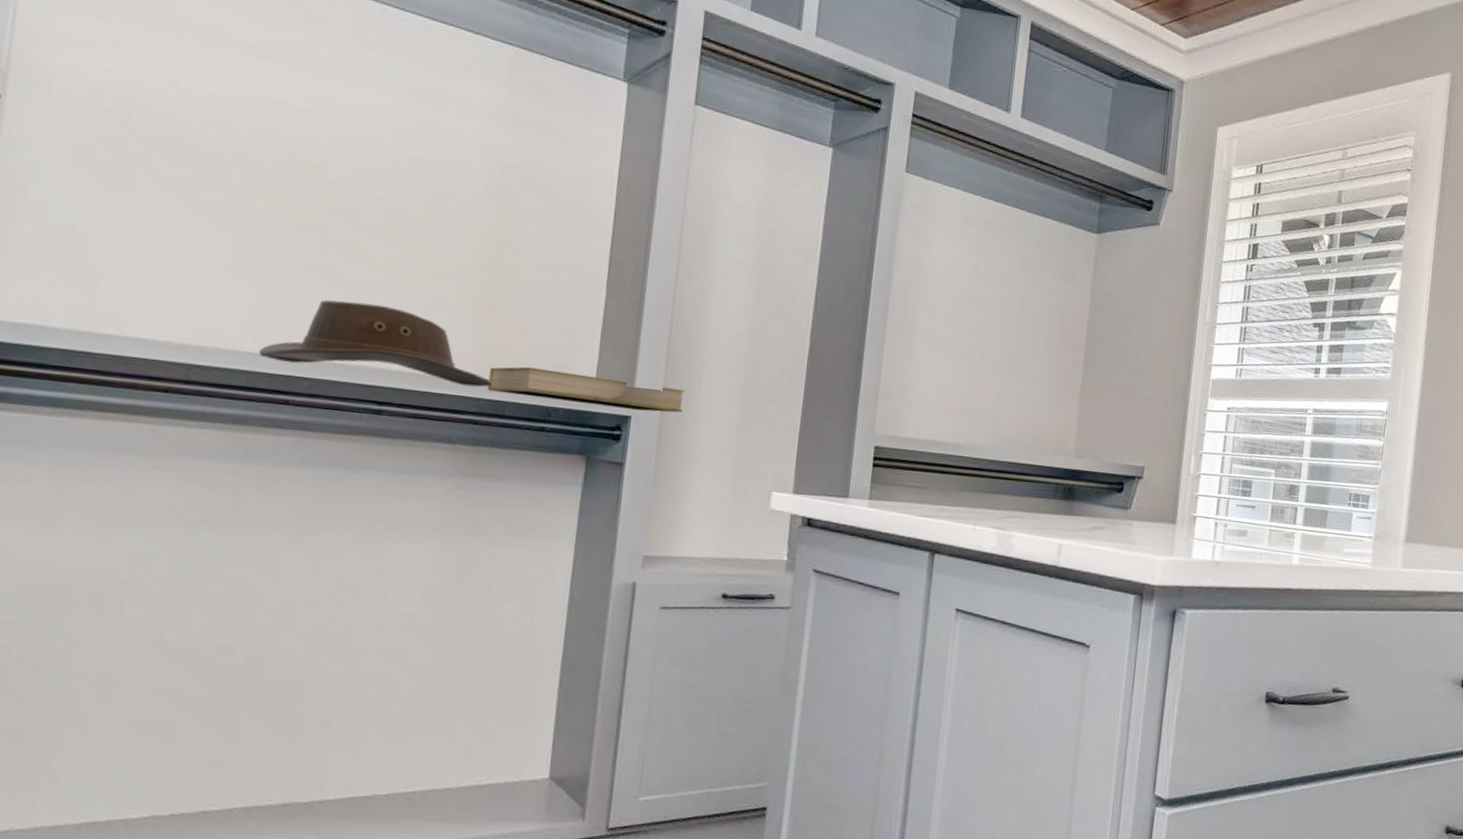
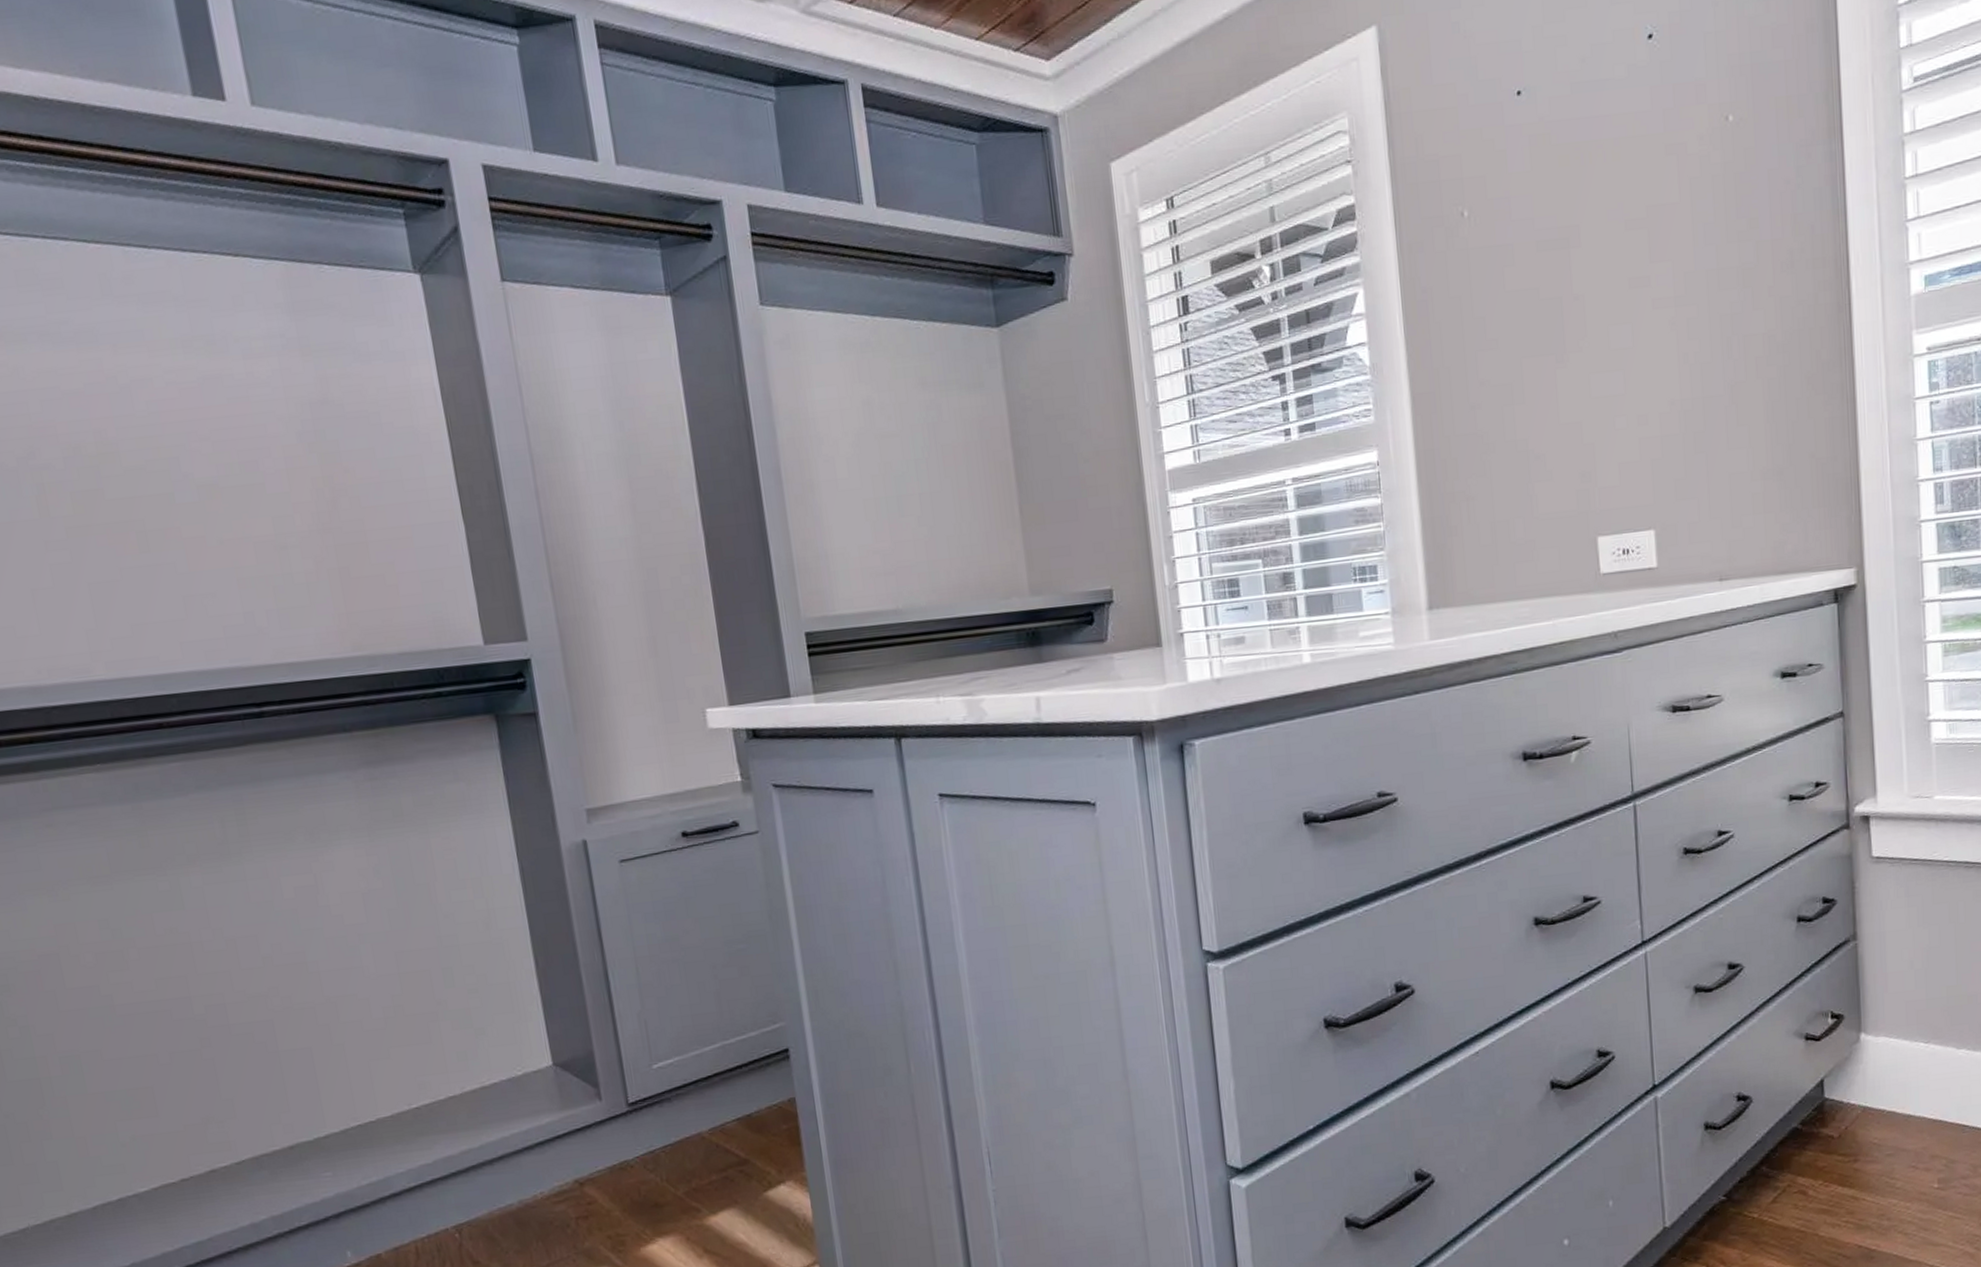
hat: present [259,300,493,387] -> none [114,595,372,683]
decorative box: present [487,366,685,413] -> none [363,616,585,665]

